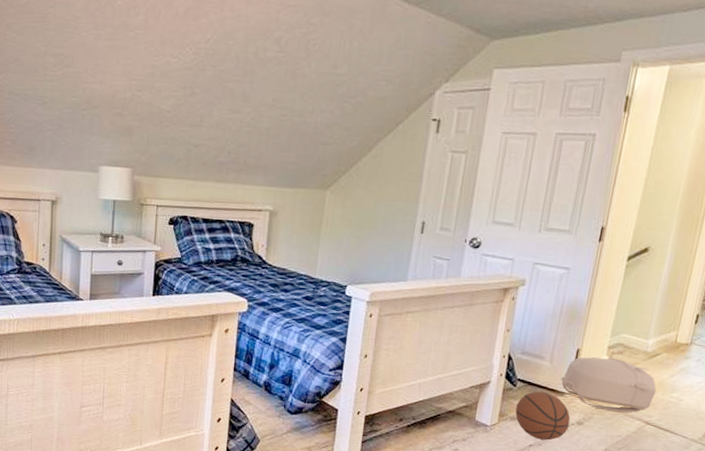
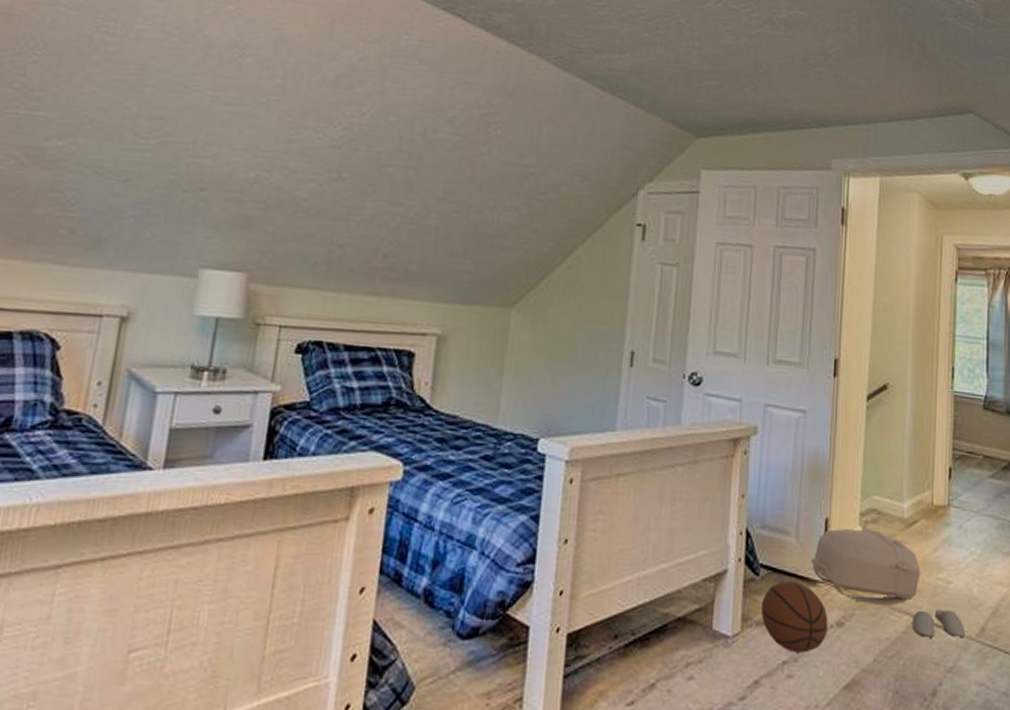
slippers: none [642,418,690,439] -> present [912,609,966,637]

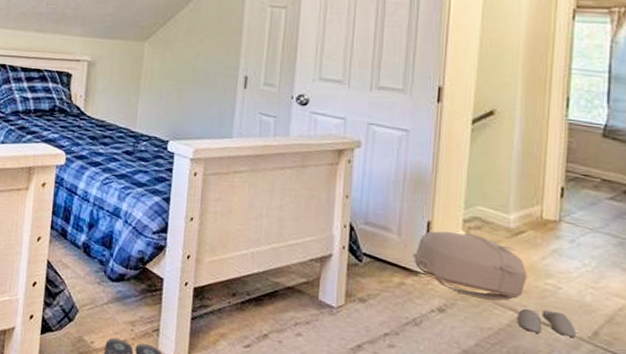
basketball: present [761,580,828,653] -> none [364,268,430,329]

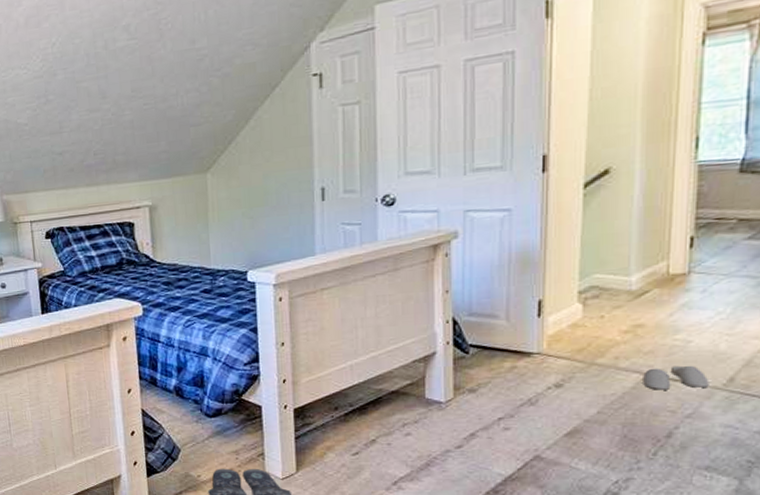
backpack: present [412,231,528,301] -> none [524,304,653,367]

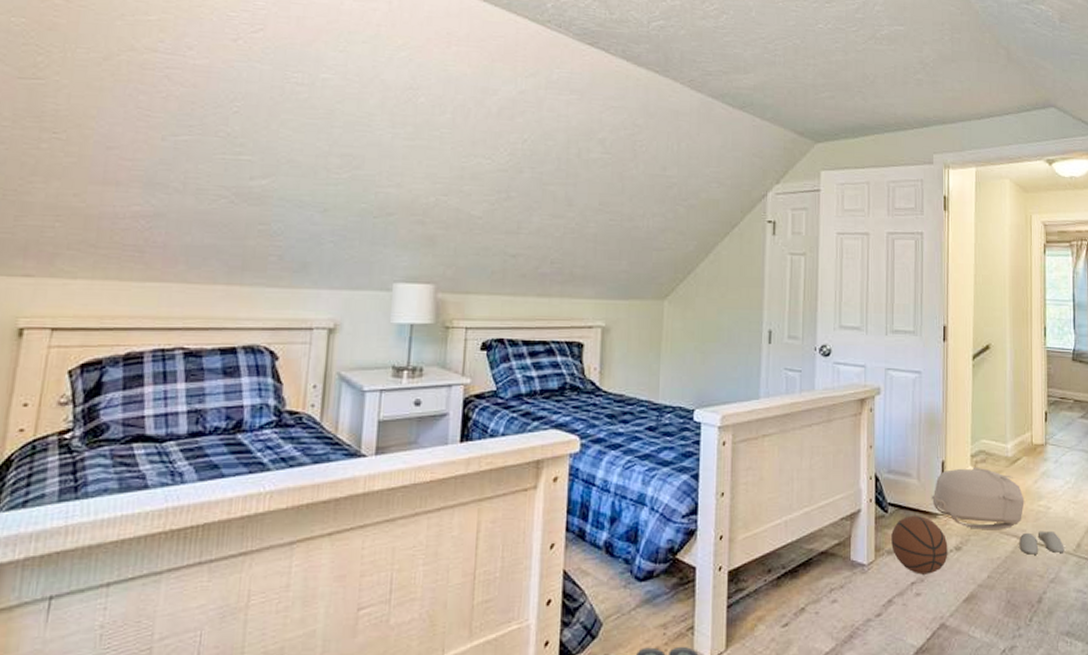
basketball: none [473,354,545,411] -> present [891,515,948,575]
backpack: none [524,304,653,367] -> present [931,468,1025,530]

